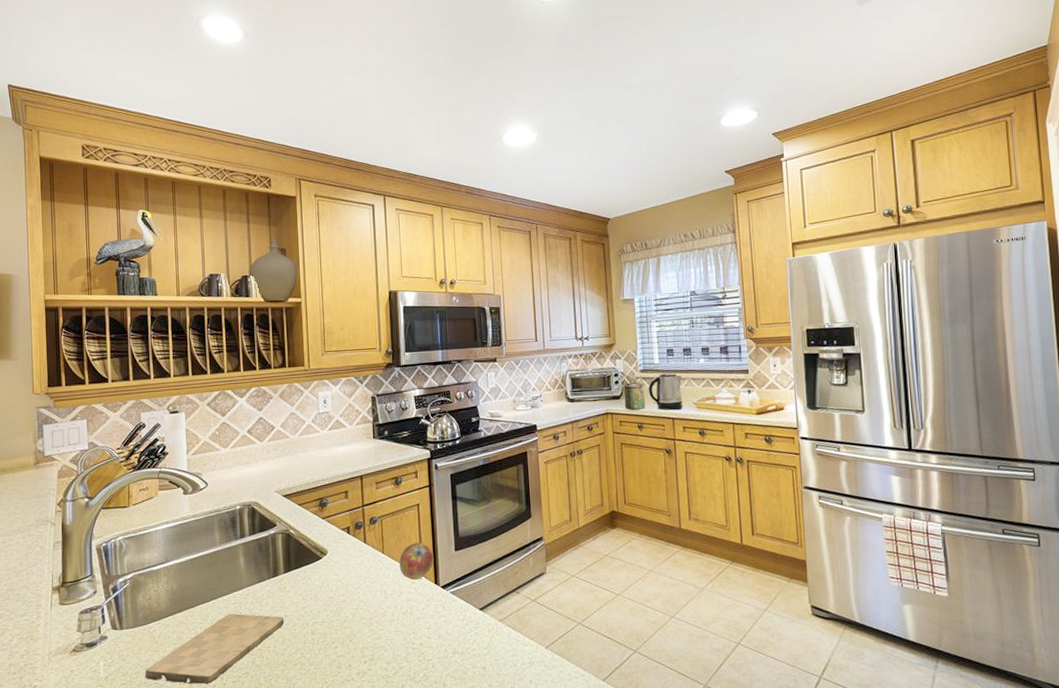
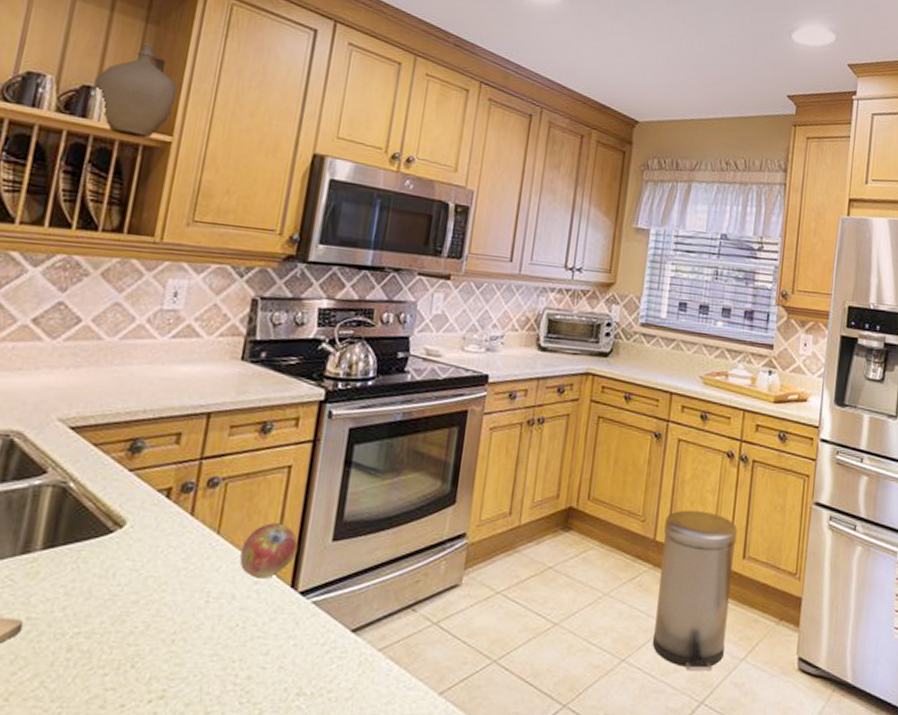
canister: present [623,382,646,411] -> none [612,337,641,376]
kettle: present [648,373,683,411] -> none [646,332,691,383]
pedal bin: none [686,503,750,622] -> present [653,510,738,672]

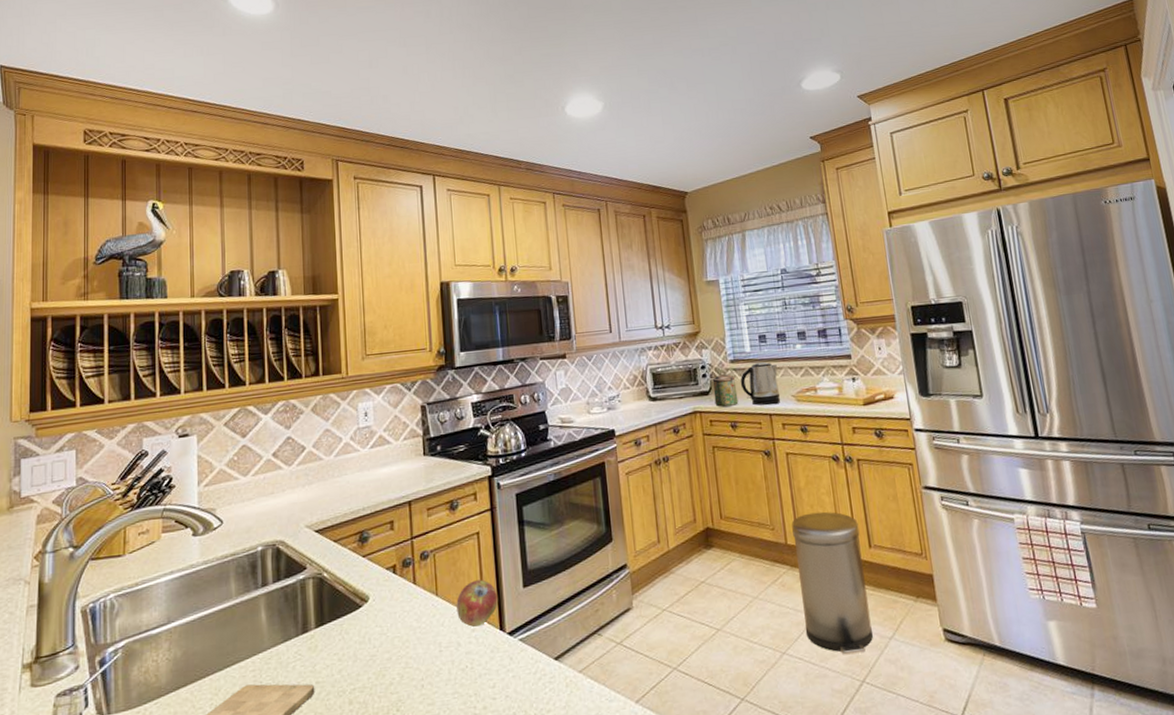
ceramic jug: present [93,42,180,138] -> none [276,228,335,302]
canister: none [612,337,641,376] -> present [712,374,739,408]
kettle: none [646,332,691,383] -> present [740,362,781,406]

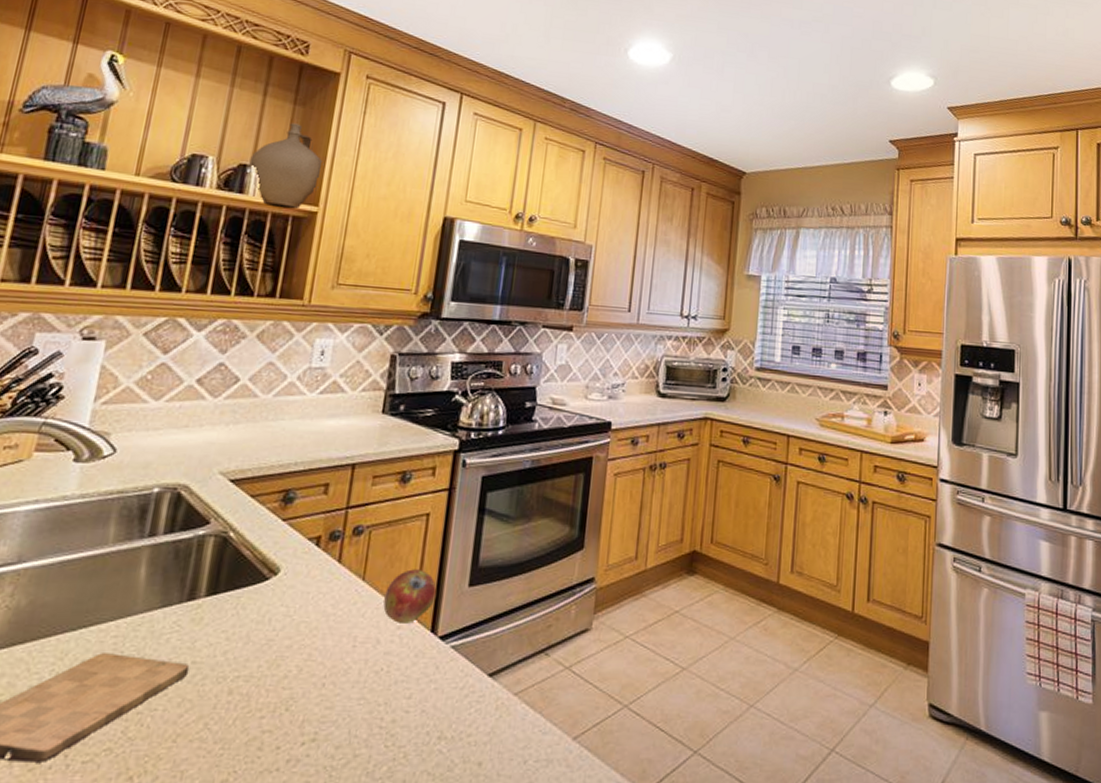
ceramic jug: none [276,228,335,302] -> present [248,123,324,209]
canister: present [712,374,739,408] -> none [730,381,758,420]
kettle: present [740,362,781,406] -> none [762,376,806,426]
pedal bin: present [791,511,873,655] -> none [780,552,861,718]

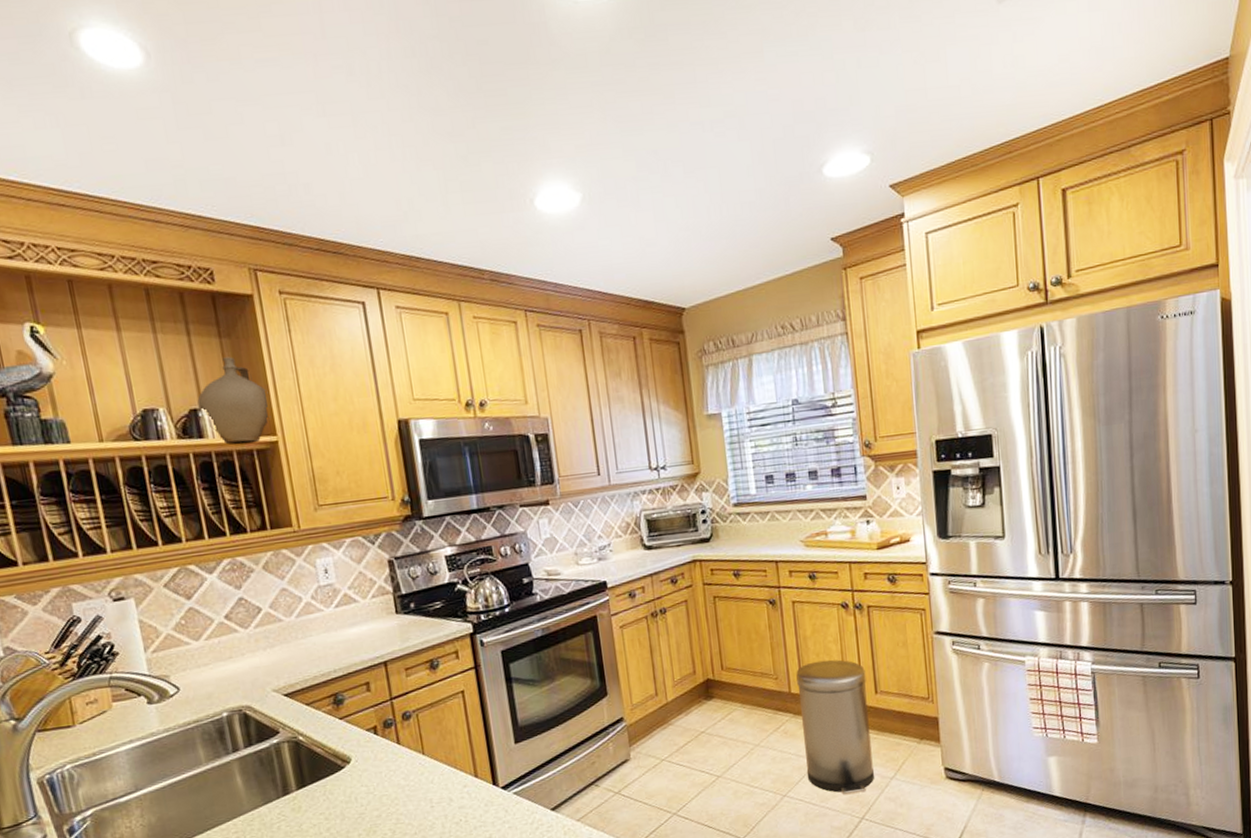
fruit: present [383,569,437,625] -> none [445,737,490,783]
pedal bin: none [780,552,861,718] -> present [796,659,874,795]

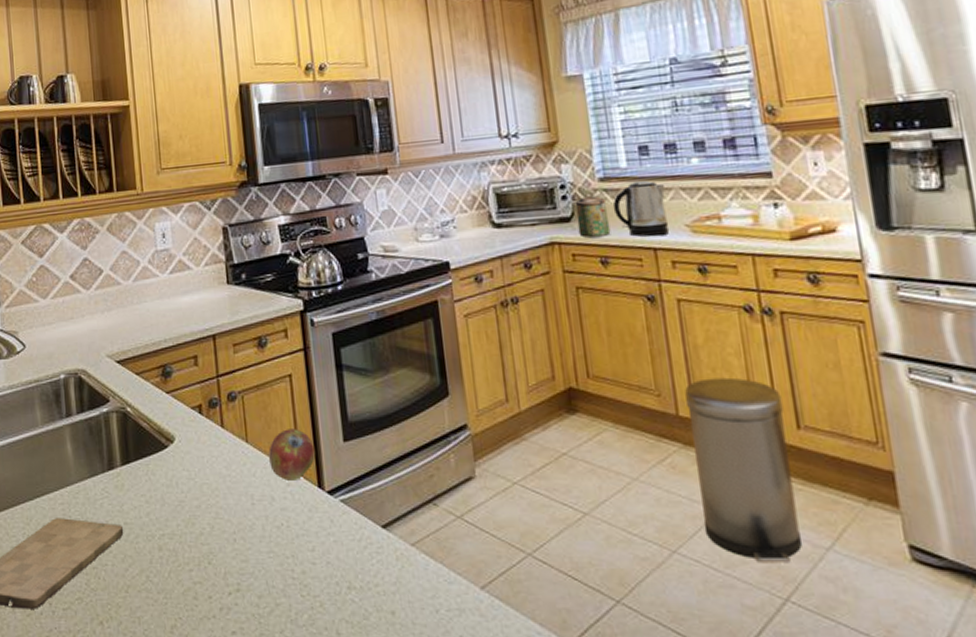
ceramic jug: present [197,357,271,446] -> none [64,27,125,110]
fruit: none [445,737,490,783] -> present [268,428,316,482]
canister: none [713,519,742,555] -> present [575,195,611,239]
kettle: none [744,505,789,553] -> present [612,181,670,238]

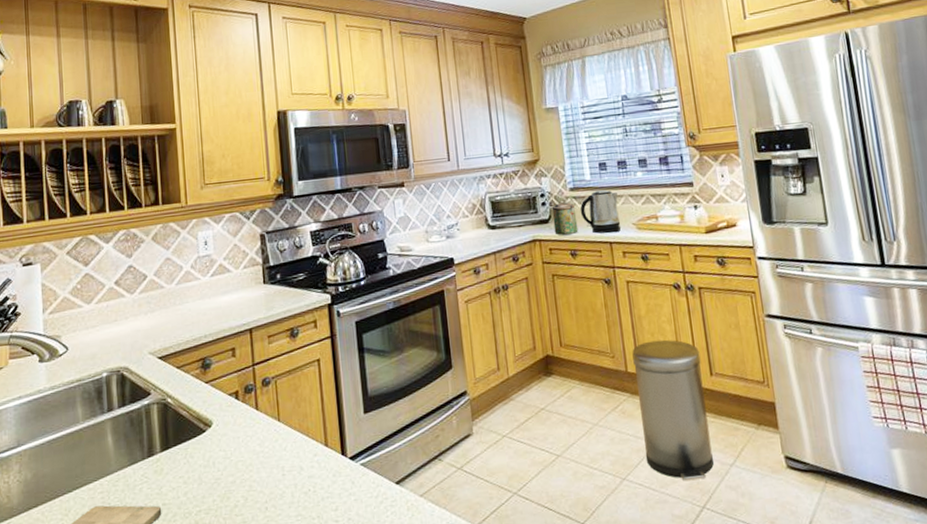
fruit: present [268,428,316,482] -> none [298,405,340,452]

